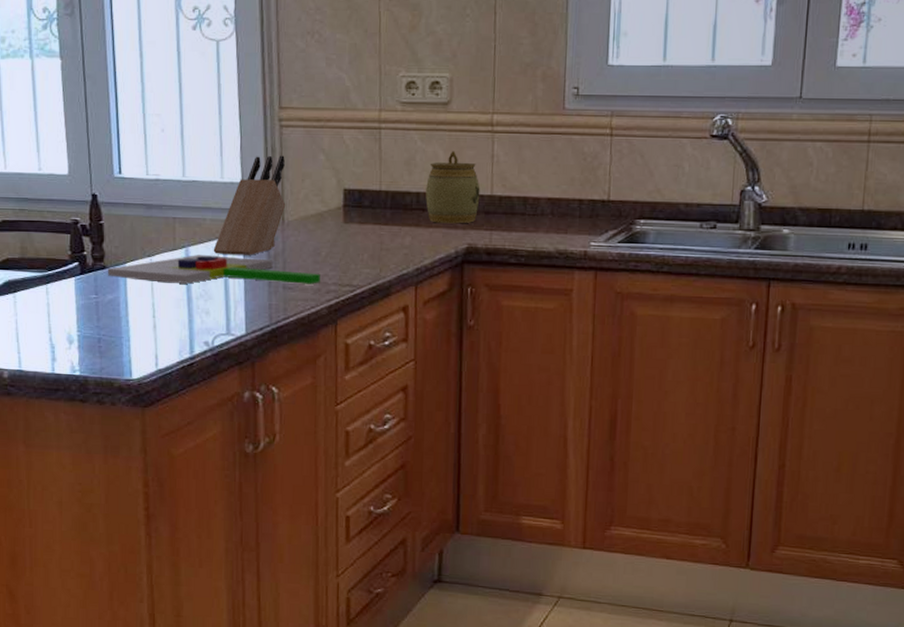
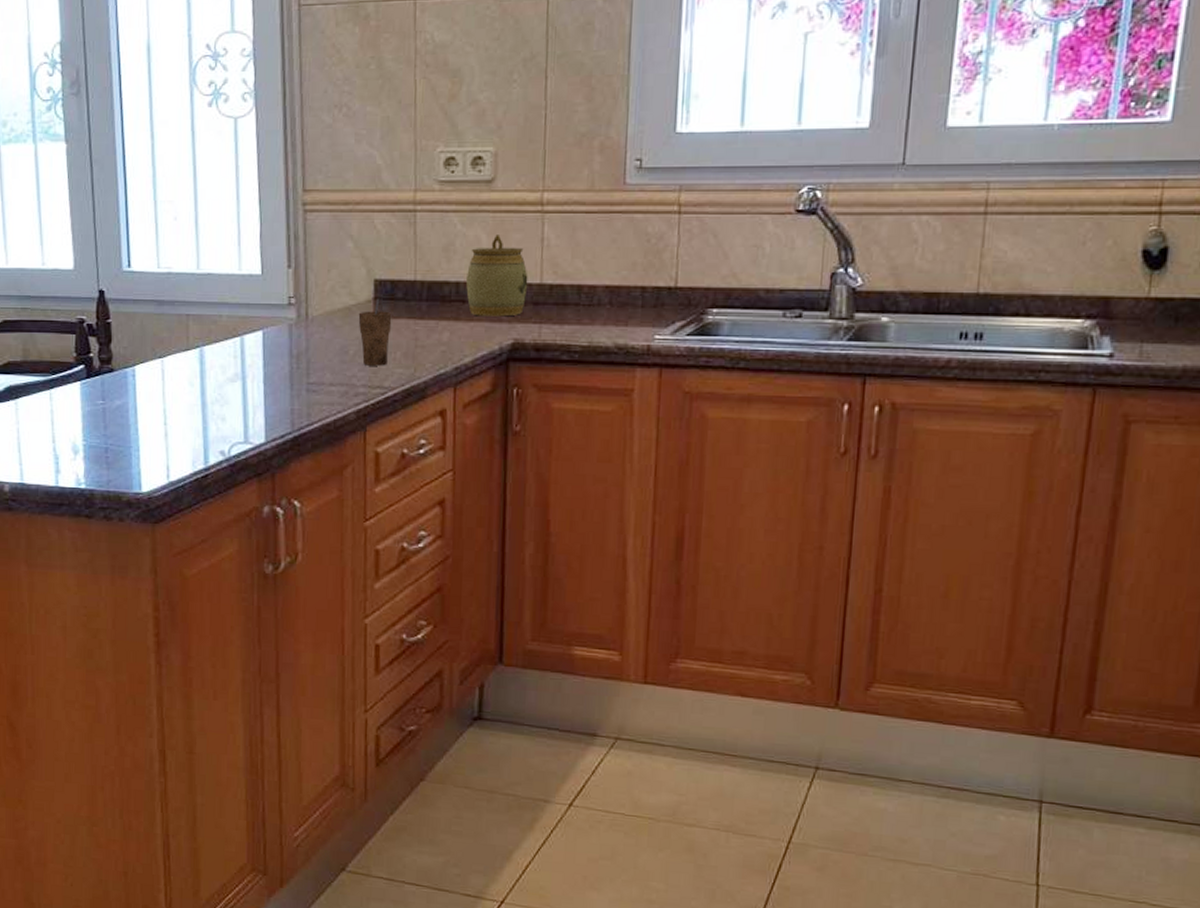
chopping board: present [107,255,320,284] -> none [115,355,348,387]
knife block: present [213,155,286,255] -> none [230,243,310,355]
cup: none [329,205,360,266] -> present [358,298,392,366]

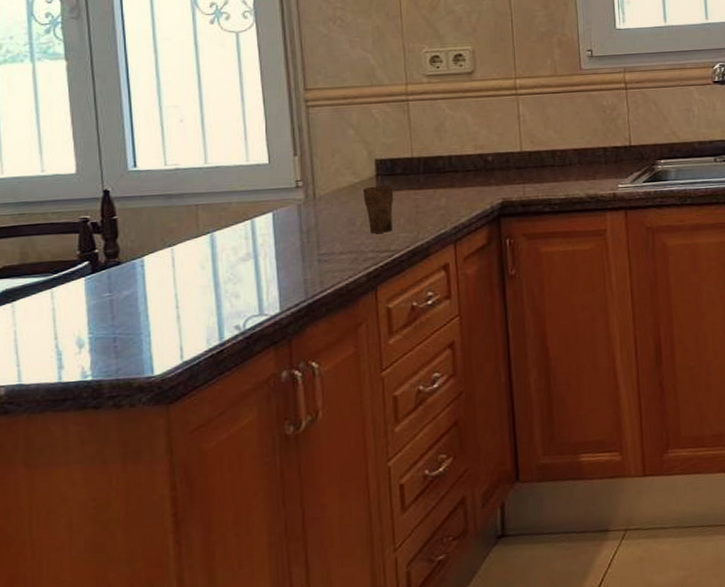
jar: present [465,235,528,317] -> none [456,115,510,183]

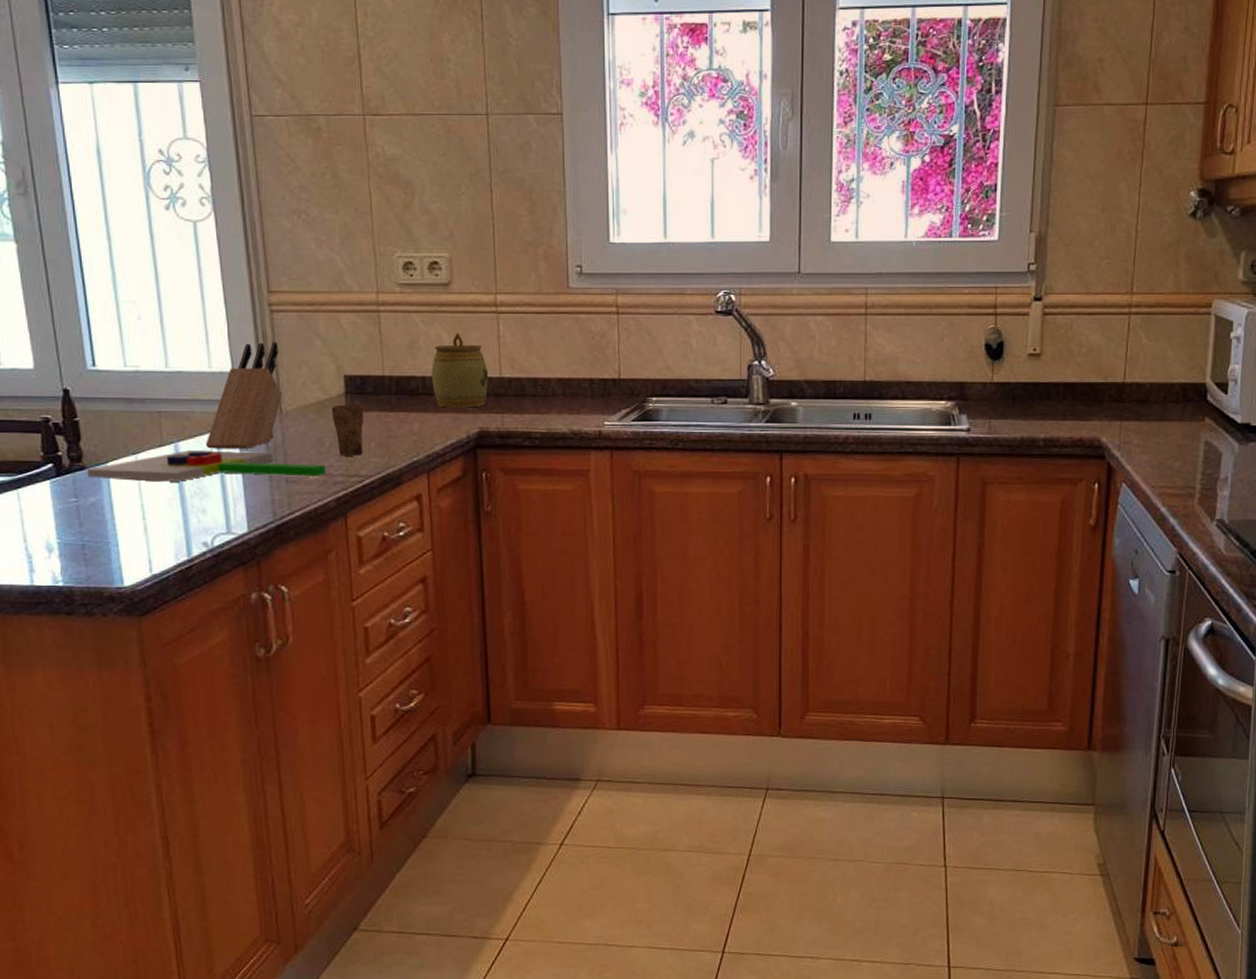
chopping board: none [122,235,357,272] -> present [86,450,326,482]
knife block: none [241,134,317,236] -> present [205,342,283,449]
jar: none [456,115,510,183] -> present [430,333,489,408]

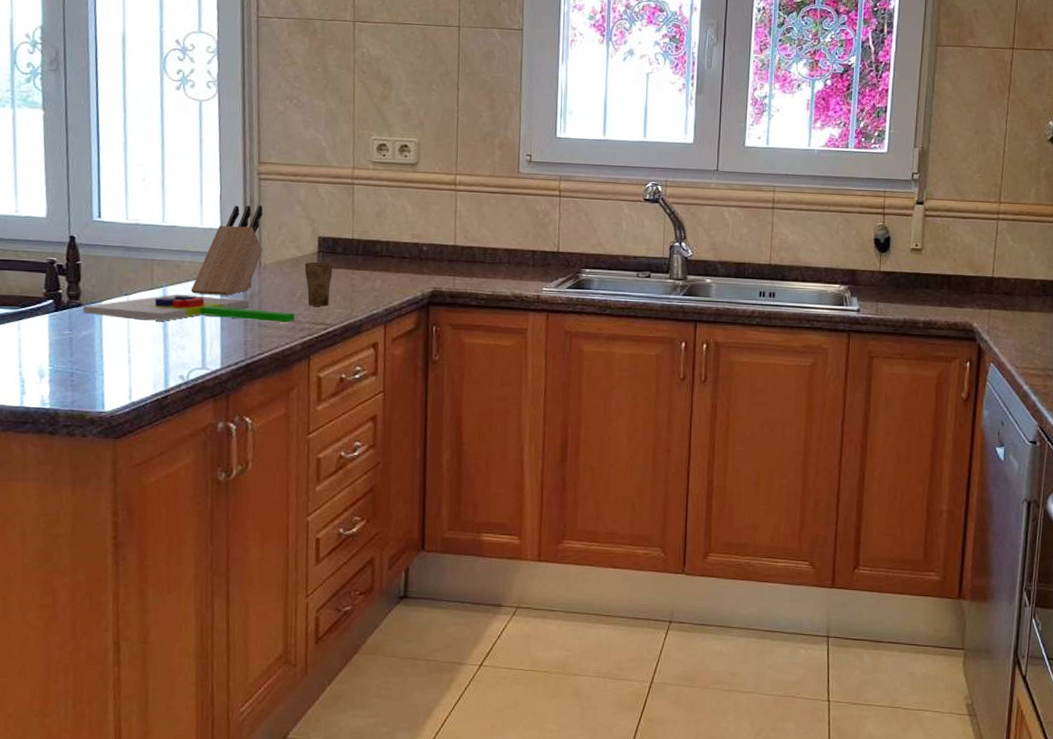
jar: present [430,333,489,408] -> none [394,206,445,270]

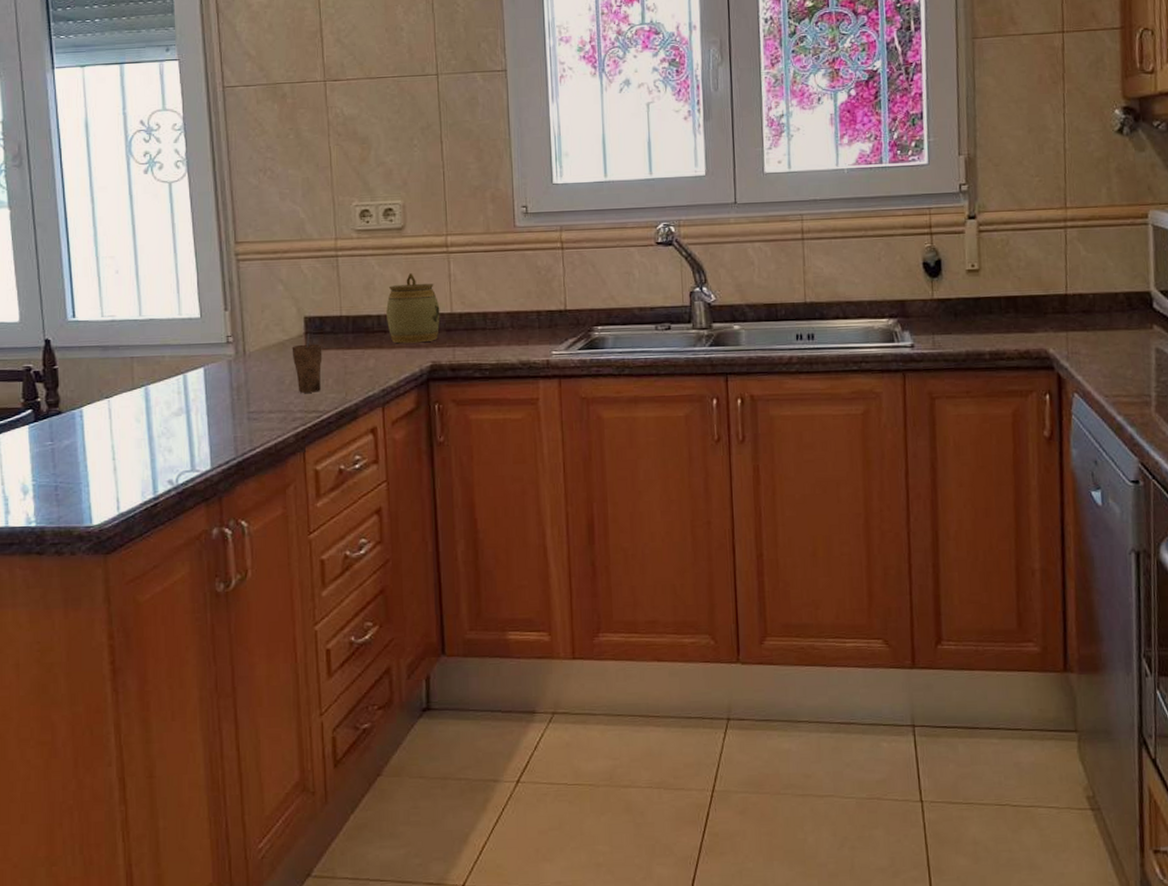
chopping board: present [82,294,295,323] -> none [63,391,285,424]
knife block: present [190,205,263,295] -> none [173,288,247,391]
jar: none [394,206,445,270] -> present [385,273,440,344]

